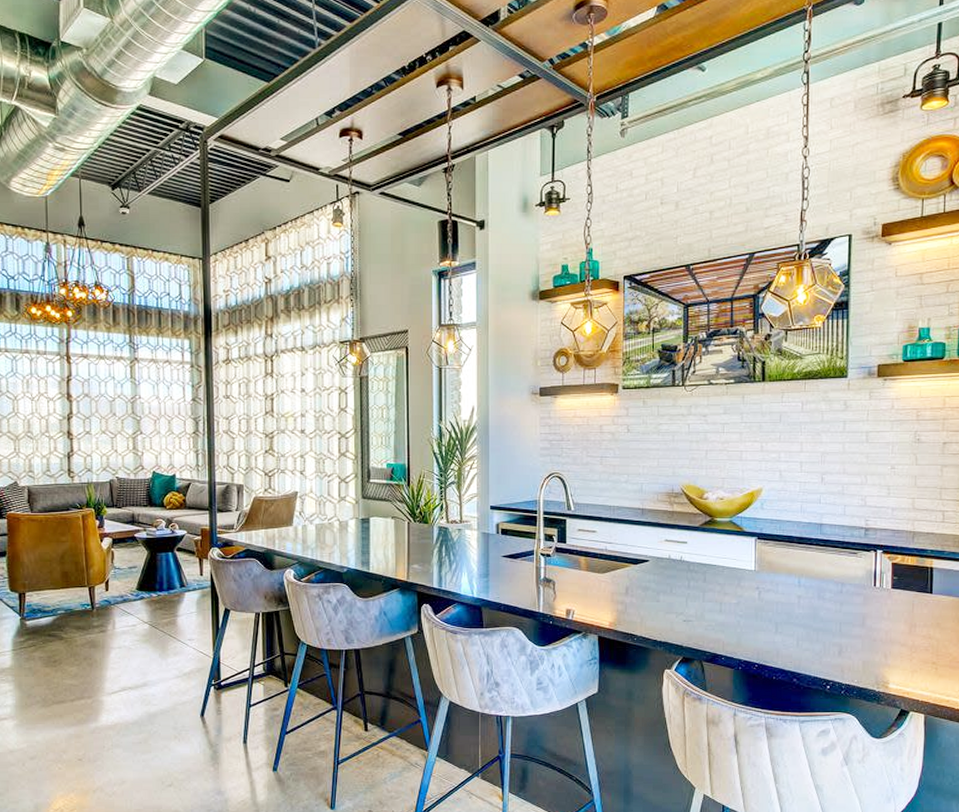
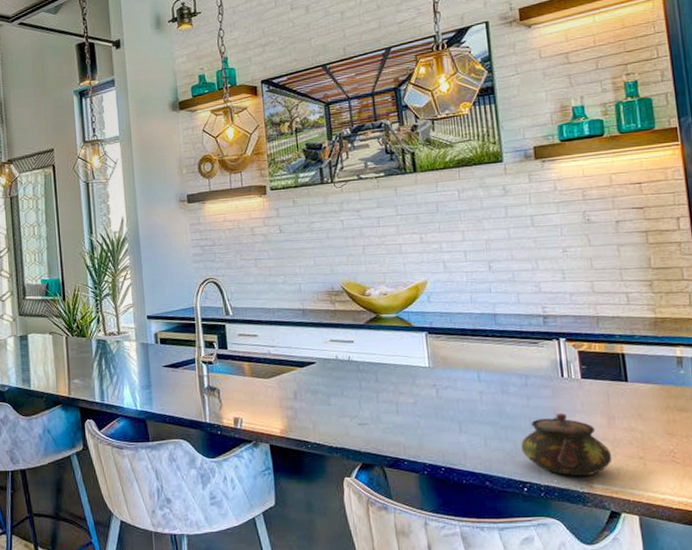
teapot: none [829,619,909,678] -> present [521,412,612,477]

